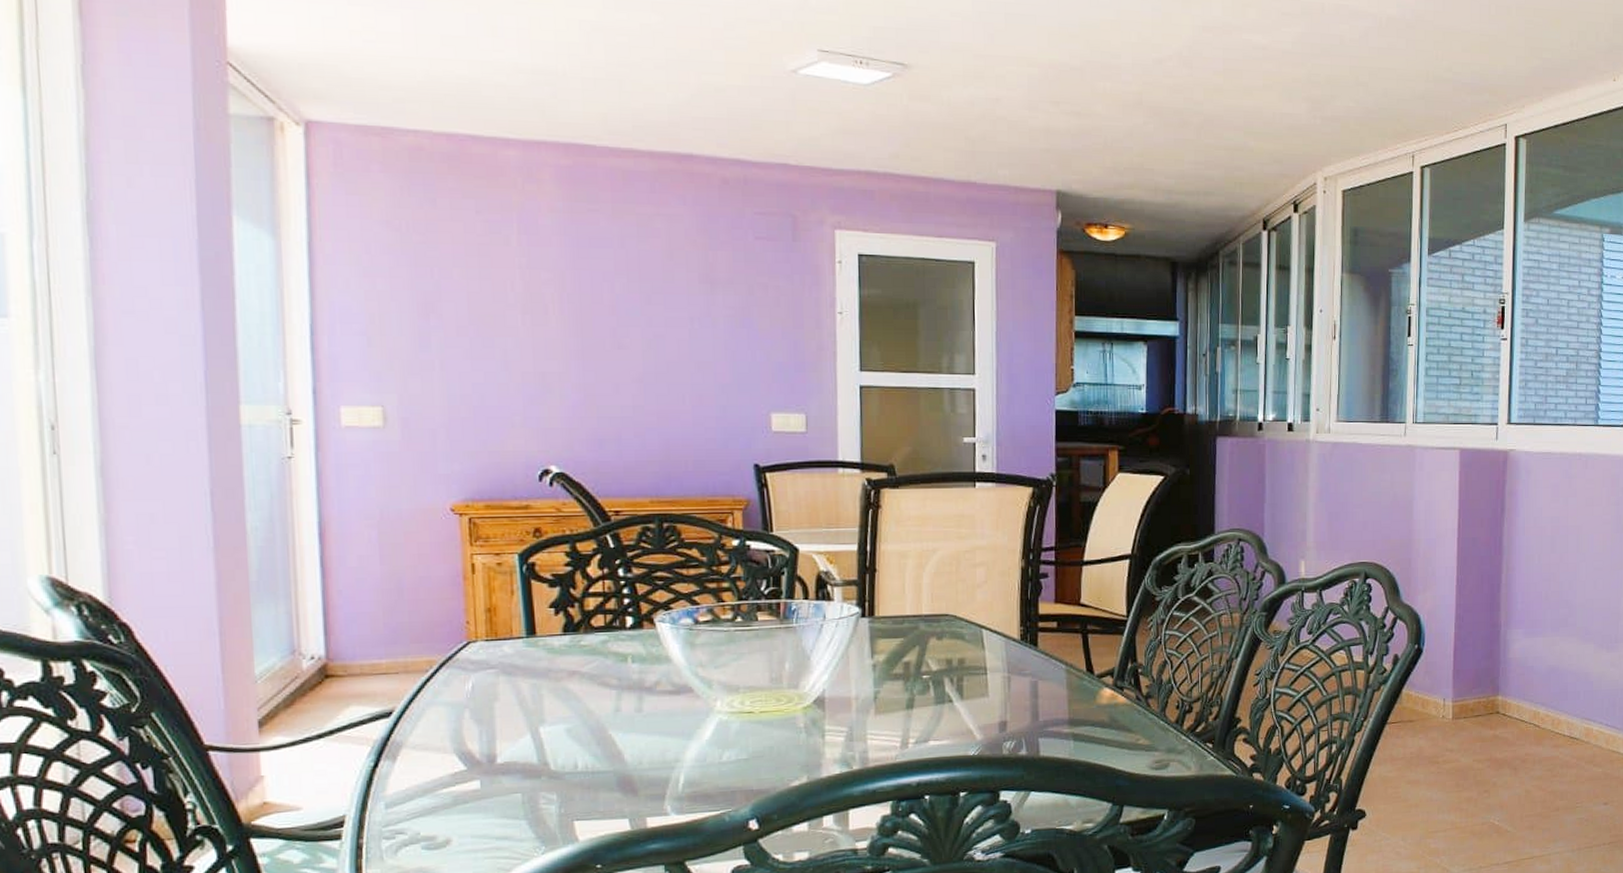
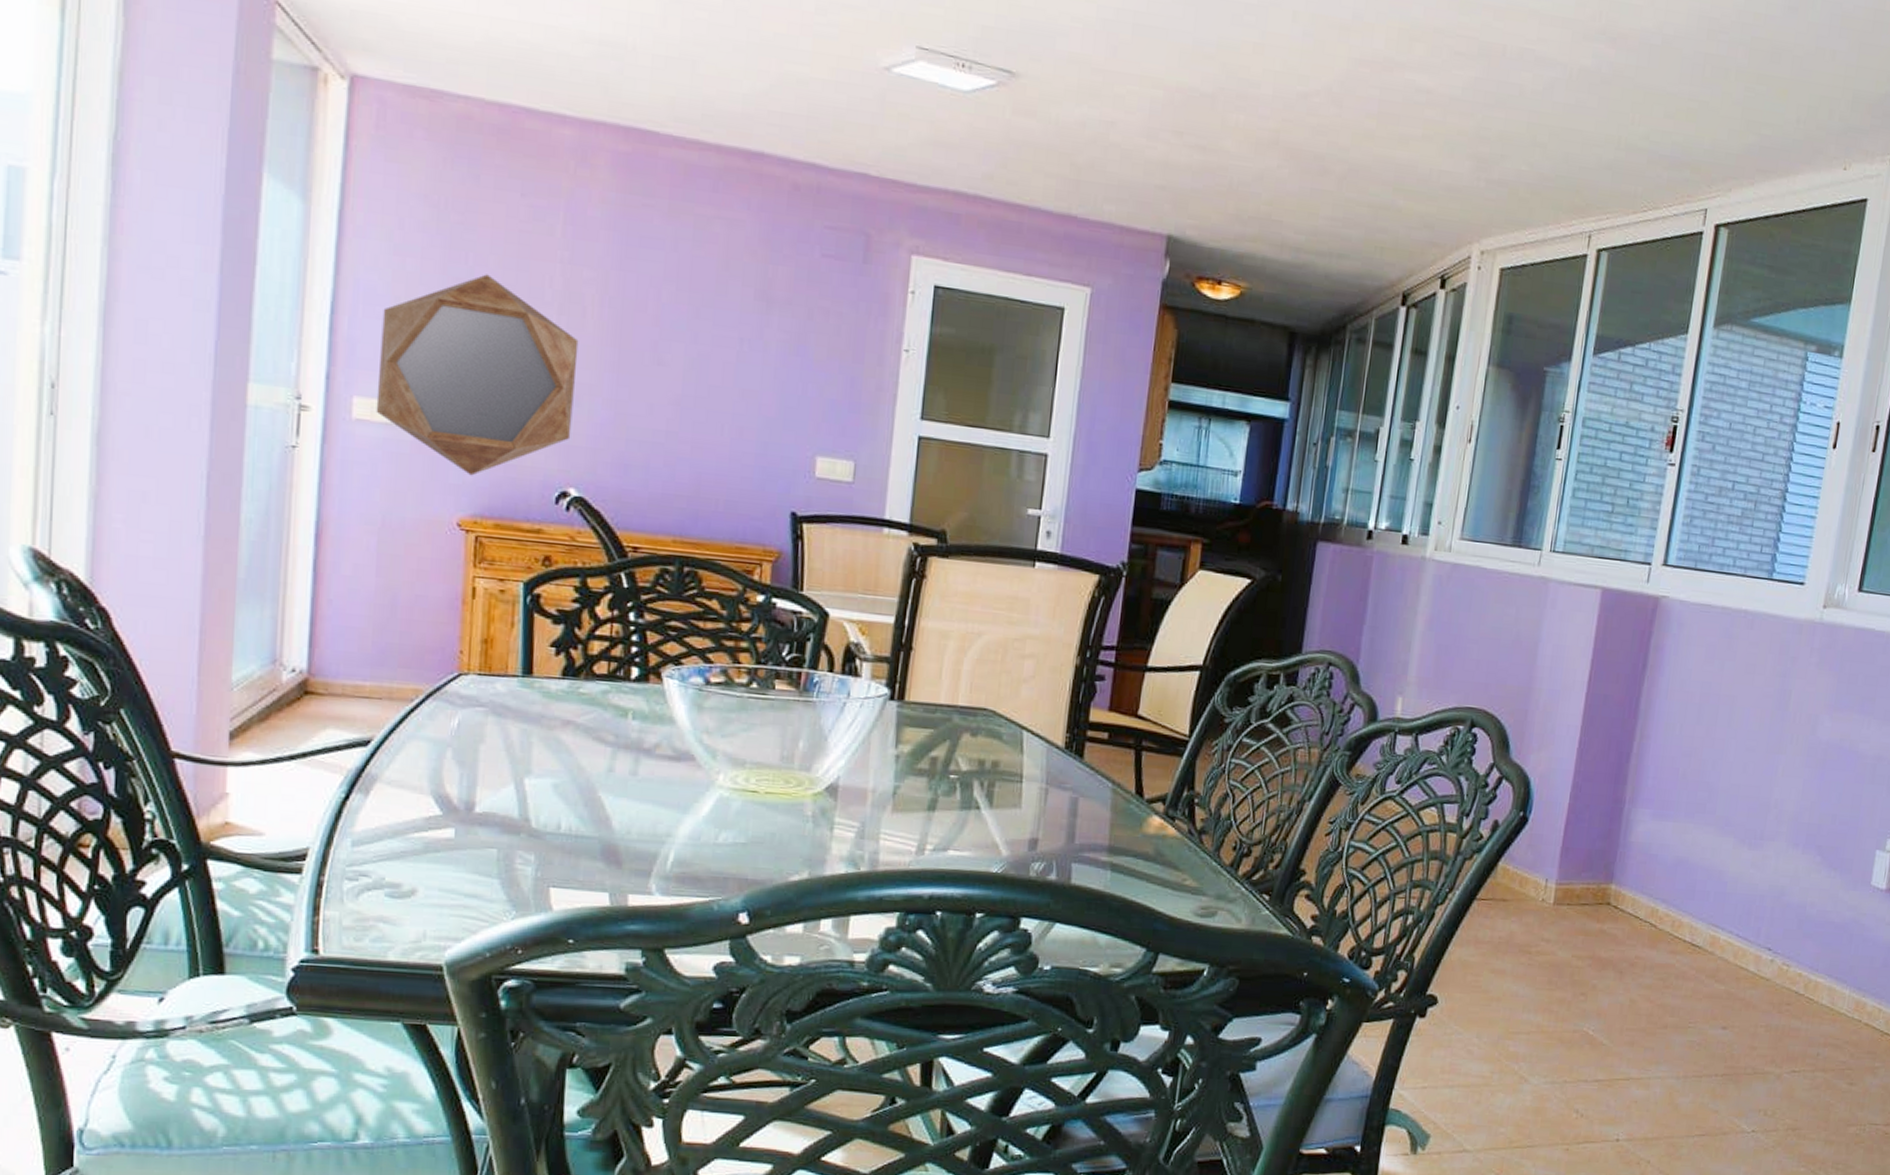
home mirror: none [359,285,547,465] -> present [376,274,579,476]

